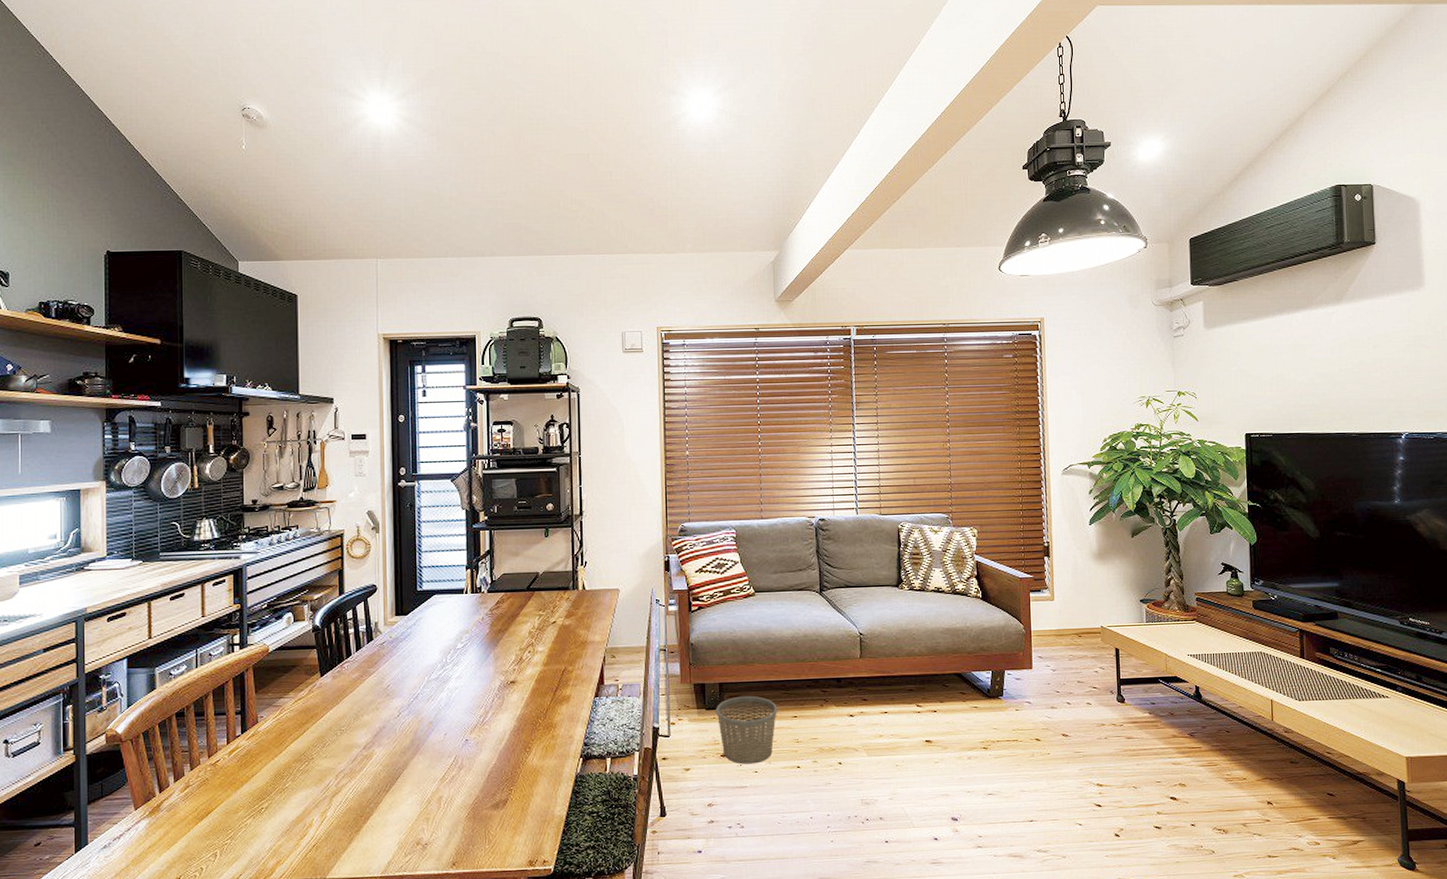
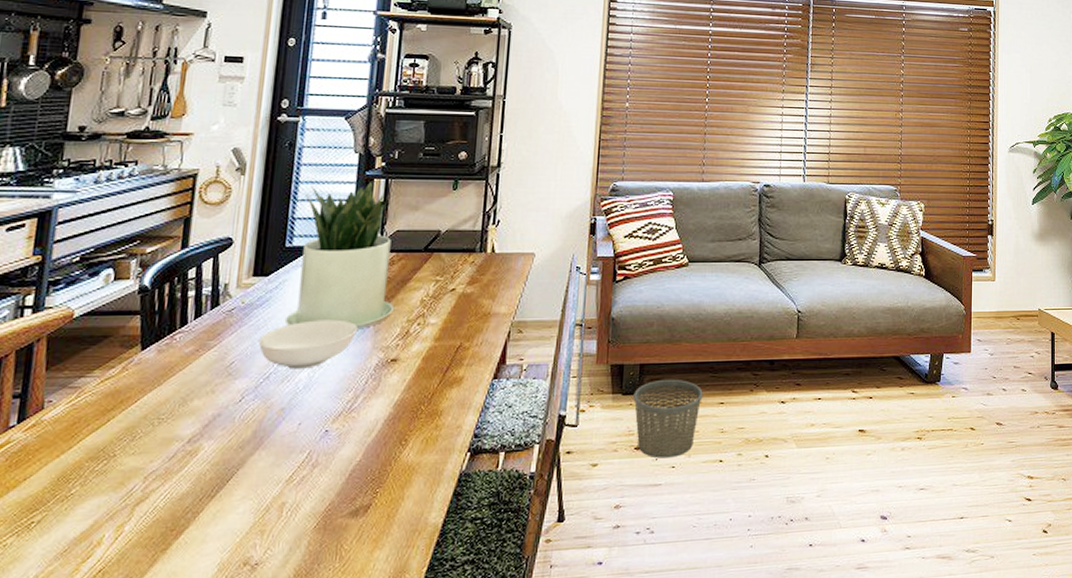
bowl: none [406,649,481,690] -> present [258,319,357,369]
planter: none [423,534,509,658] -> present [284,182,395,330]

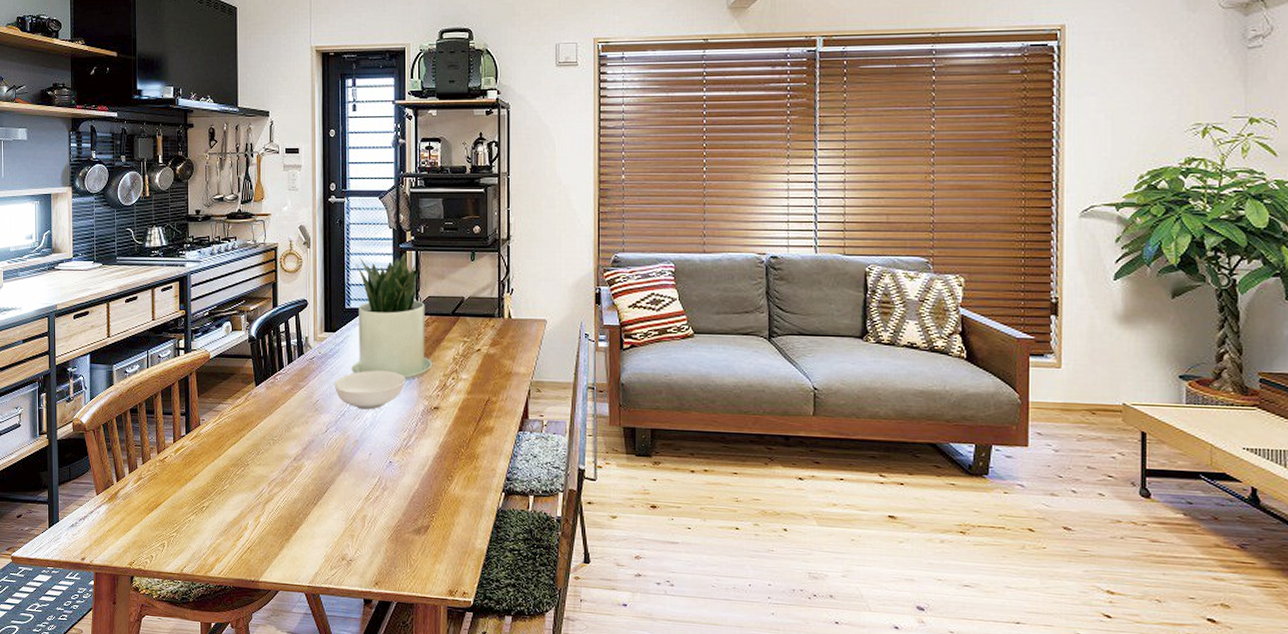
basket: present [633,379,703,458] -> none [647,445,715,520]

